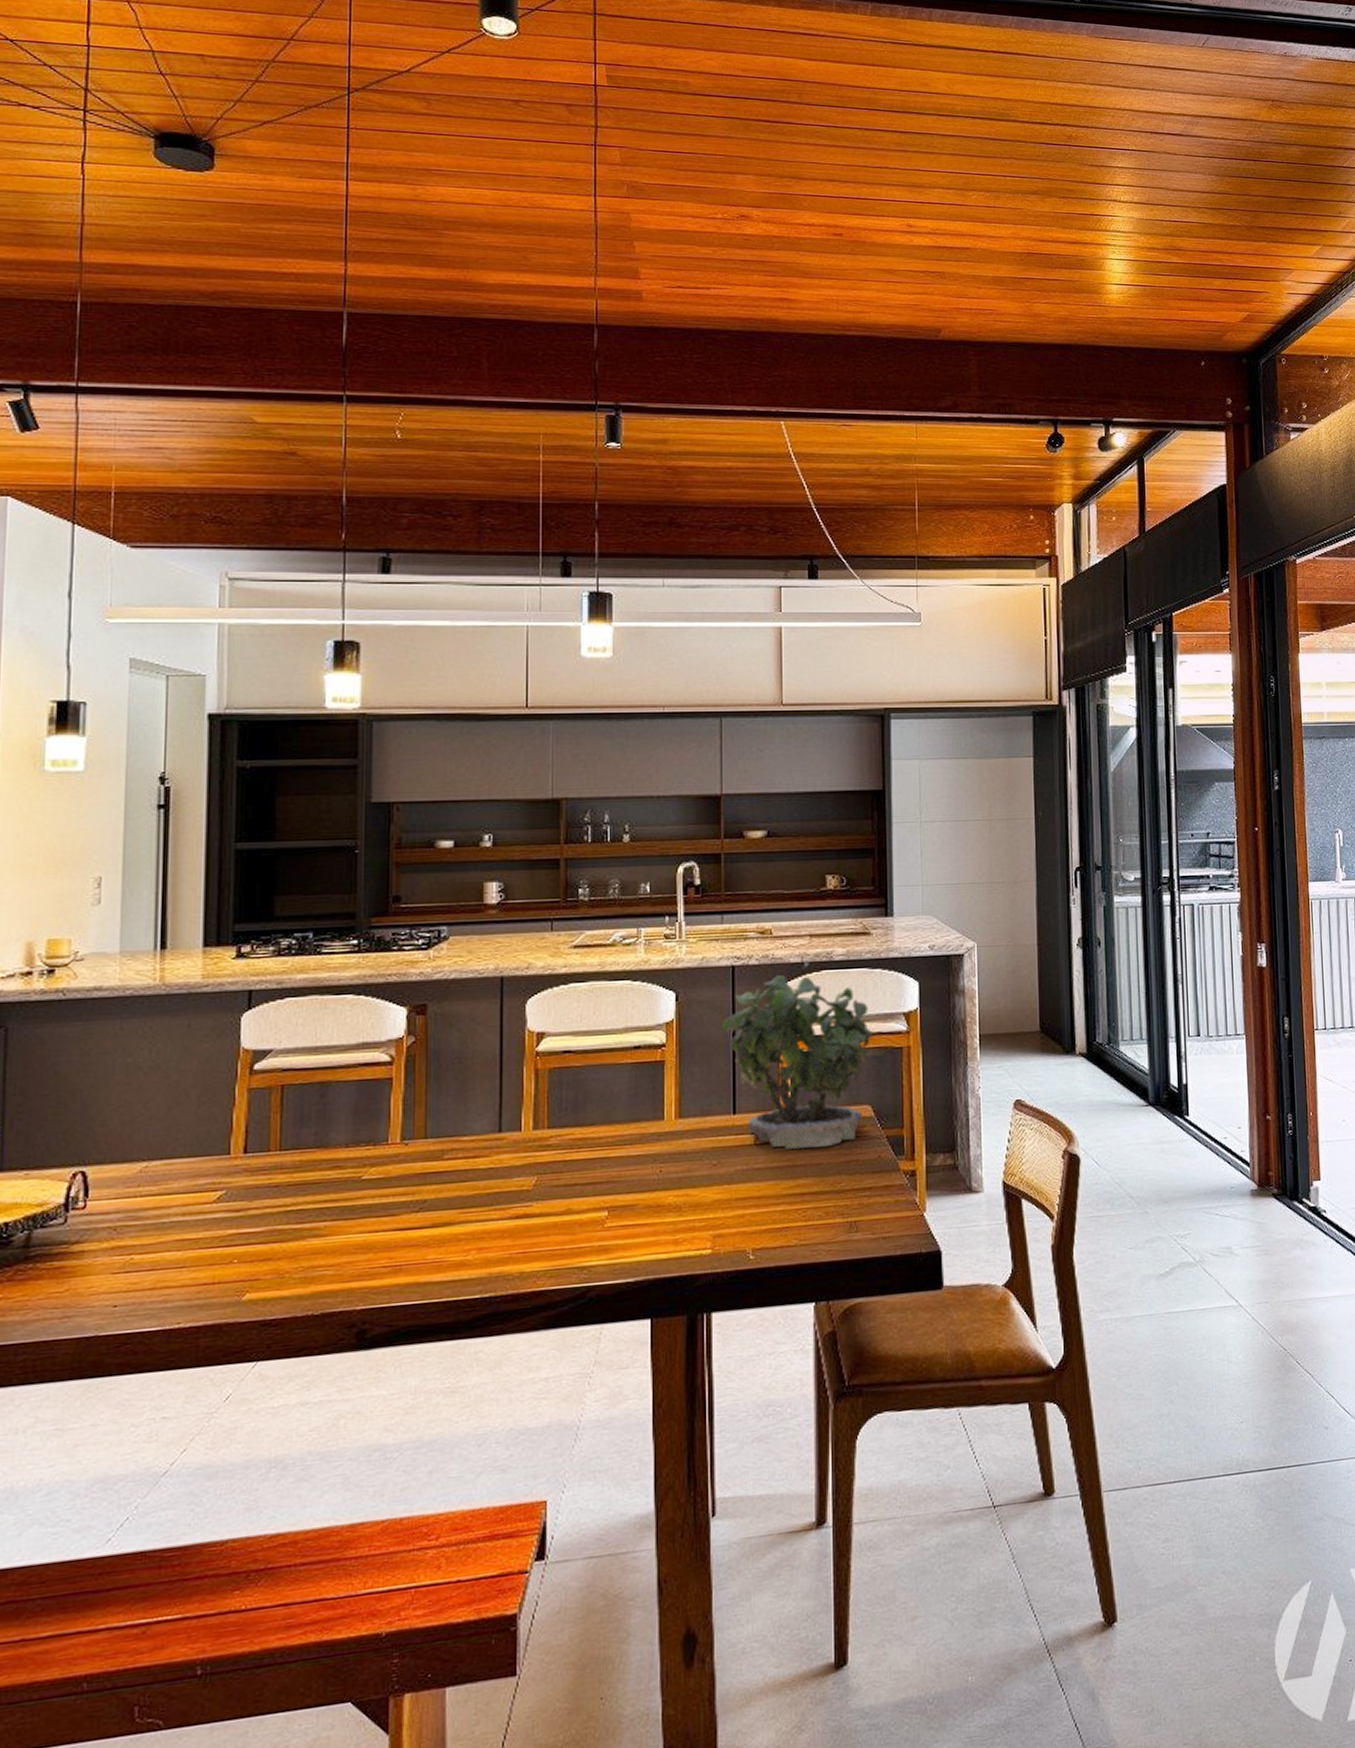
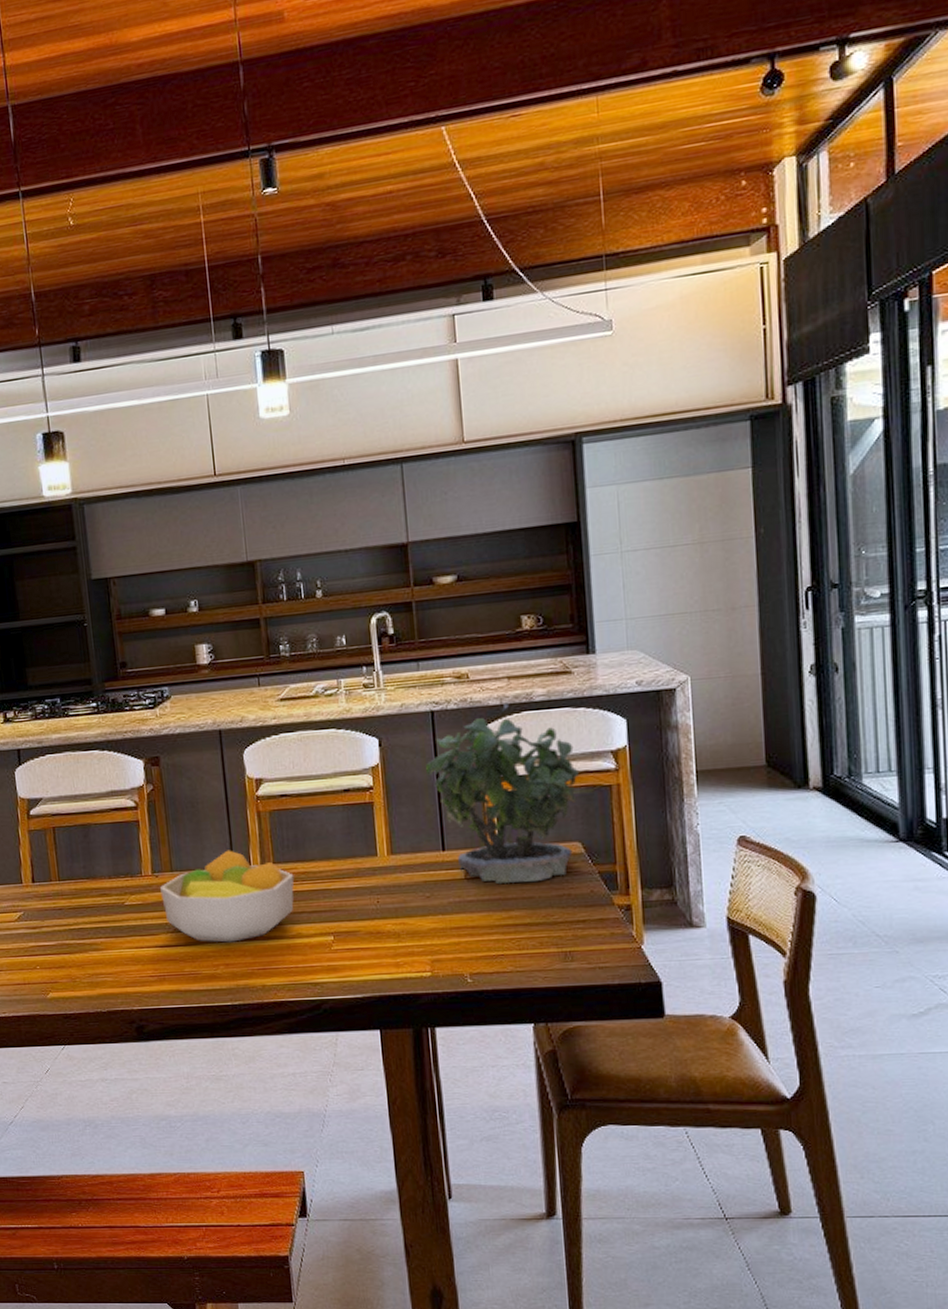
fruit bowl: none [409,1113,570,1223] -> present [160,850,294,943]

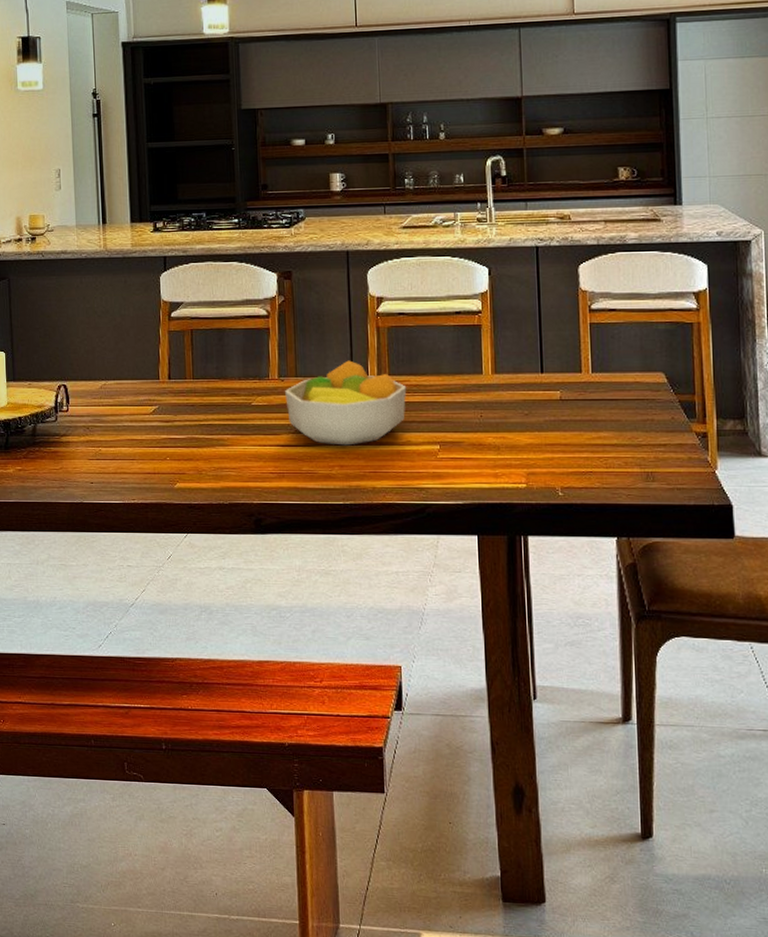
potted plant: present [426,704,579,884] -> none [529,244,664,406]

